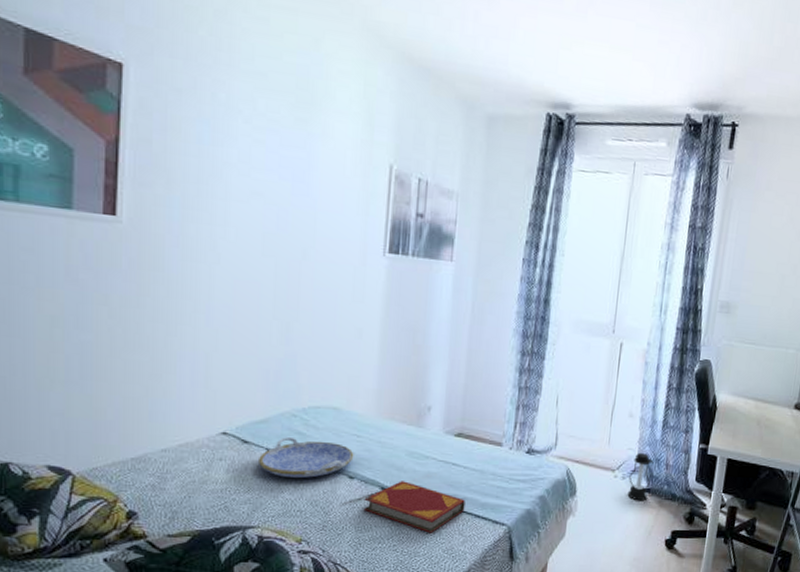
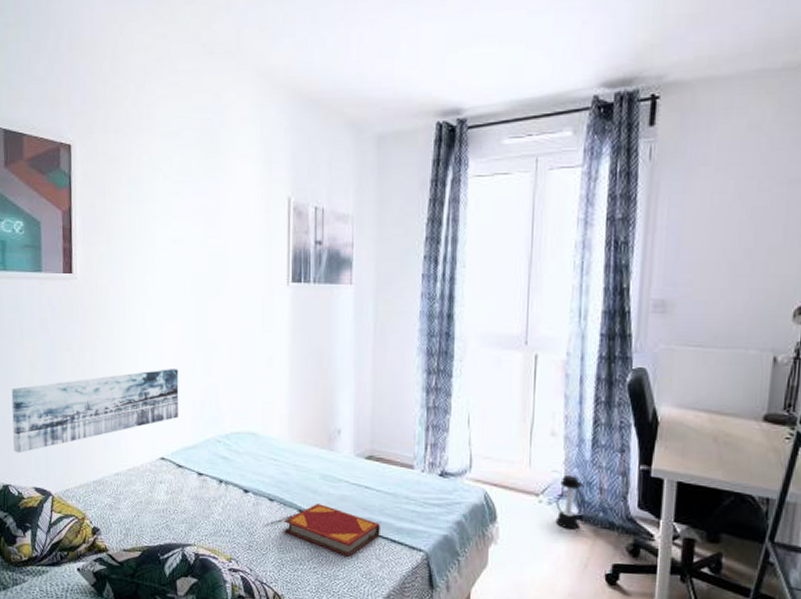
wall art: none [18,334,250,425] -> present [11,369,179,453]
serving tray: present [259,437,354,479] -> none [192,462,273,501]

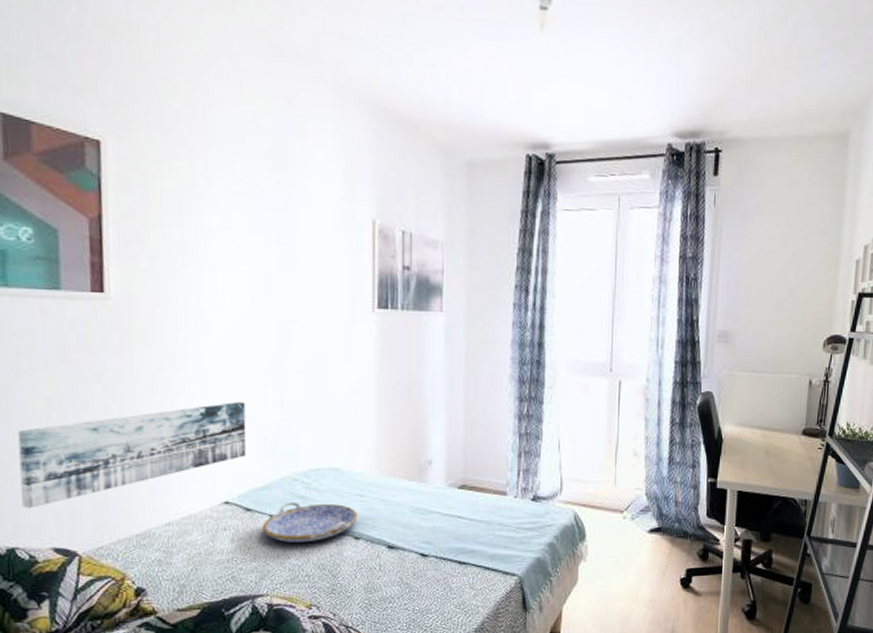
serving tray: none [192,462,273,501] -> present [263,502,358,543]
hardback book: present [284,504,380,557] -> none [371,538,474,589]
lantern: present [555,476,585,530] -> none [638,492,662,541]

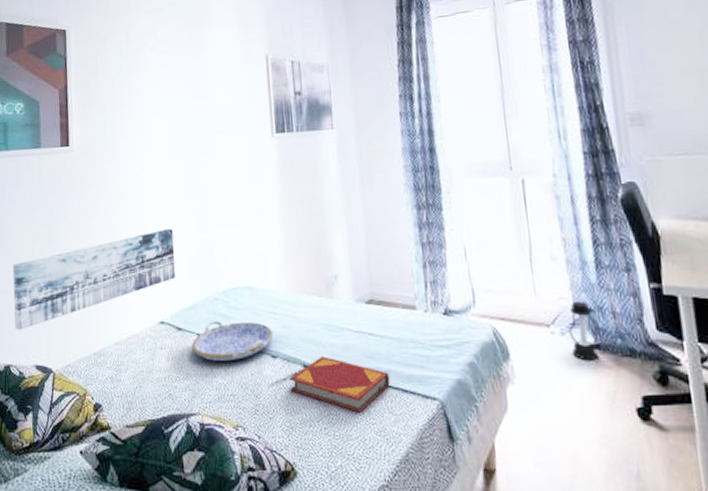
hardback book: none [371,538,474,589] -> present [289,356,390,413]
lantern: none [638,492,662,541] -> present [569,302,600,361]

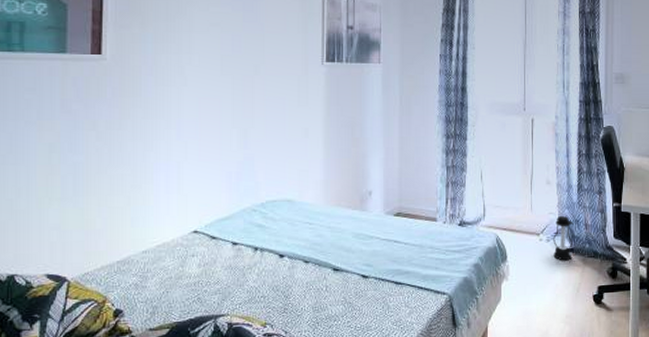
wall art: present [12,229,175,330] -> none [22,144,214,240]
serving tray: present [192,321,274,362] -> none [226,230,308,267]
hardback book: present [289,356,390,413] -> none [319,261,408,308]

